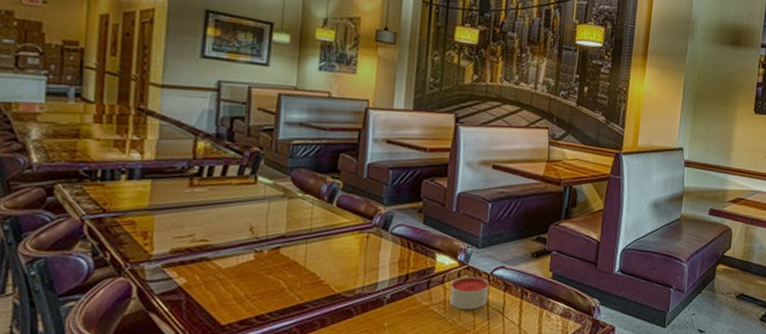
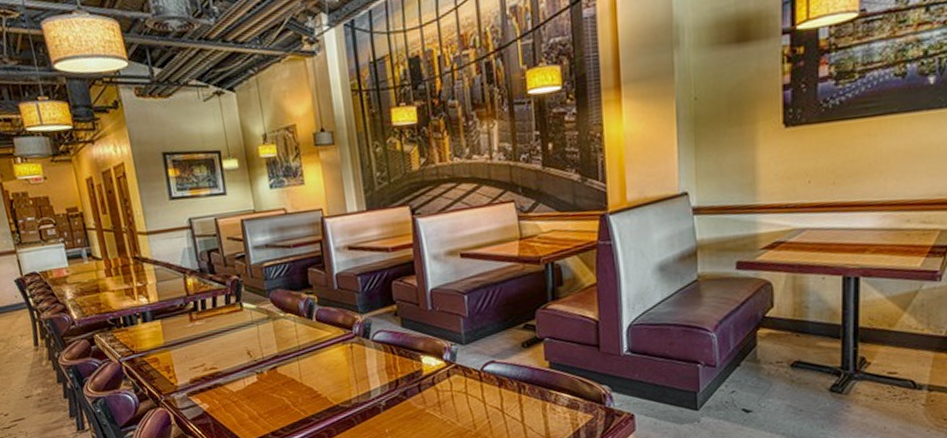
candle: present [449,276,489,310] -> none [441,374,484,411]

